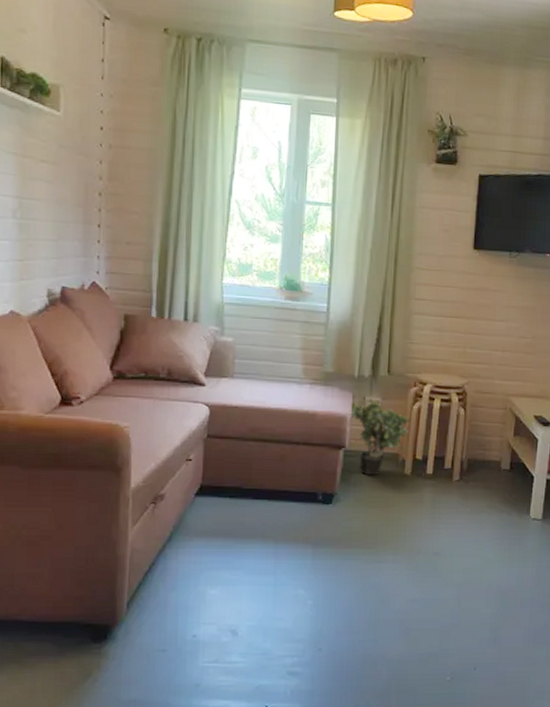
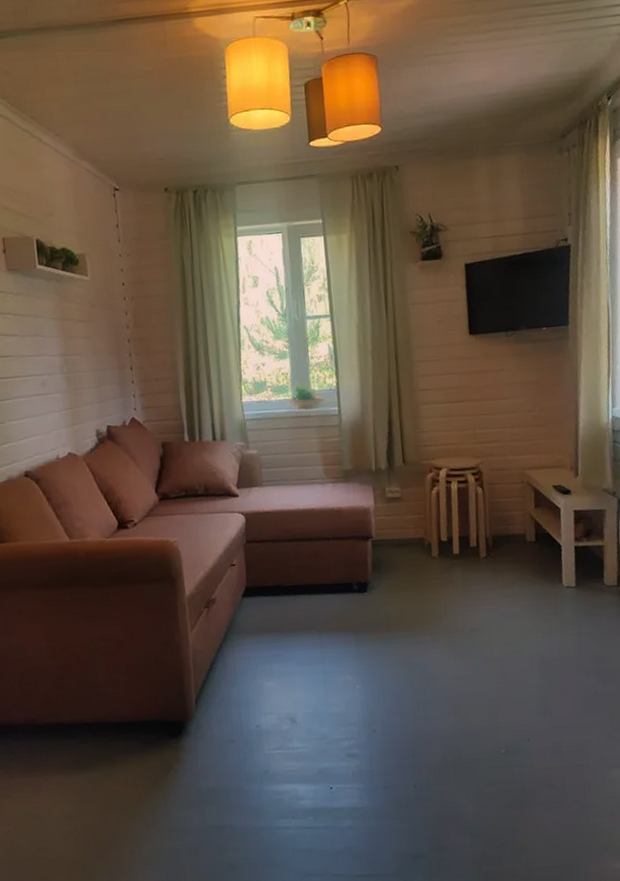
potted plant: present [349,400,410,476] -> none [371,490,431,562]

